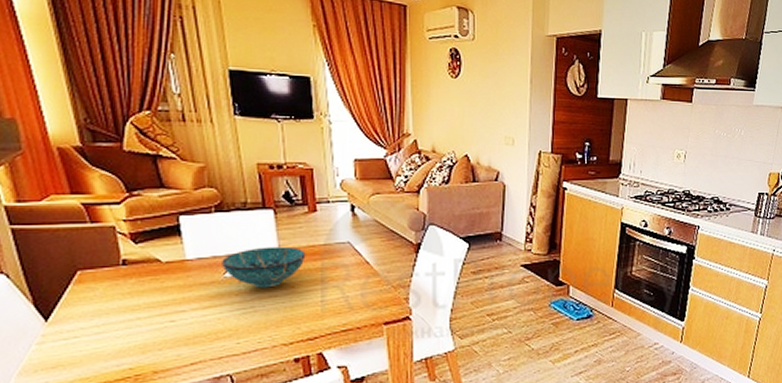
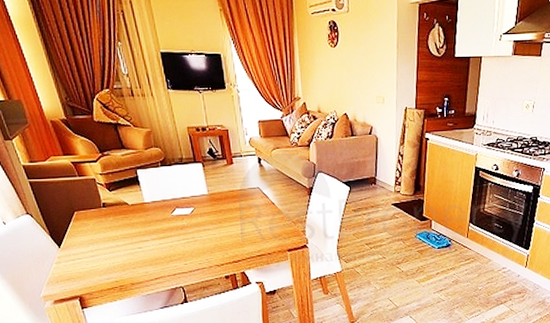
decorative bowl: present [222,246,306,288] -> none [169,191,228,224]

